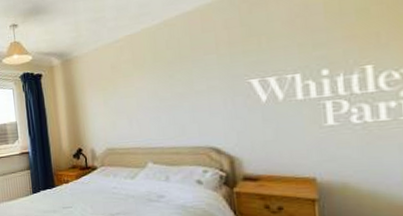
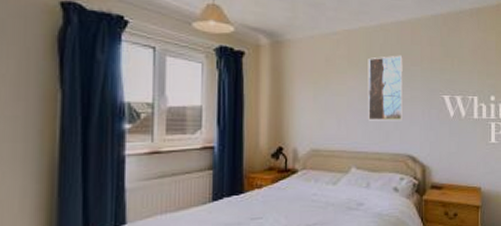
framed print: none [154,47,201,117] -> present [367,55,404,121]

